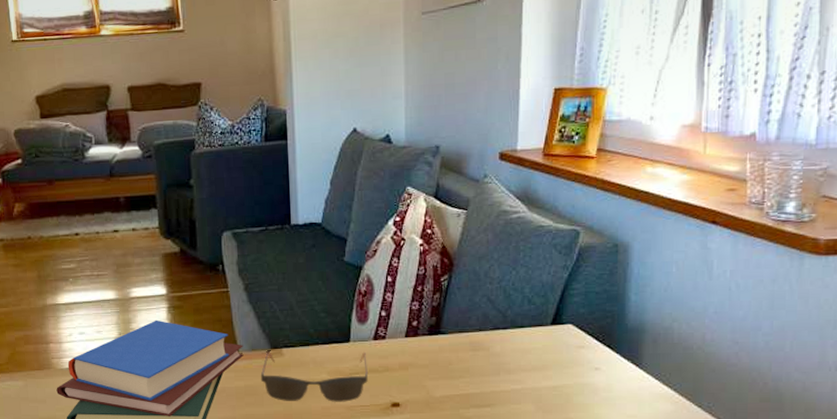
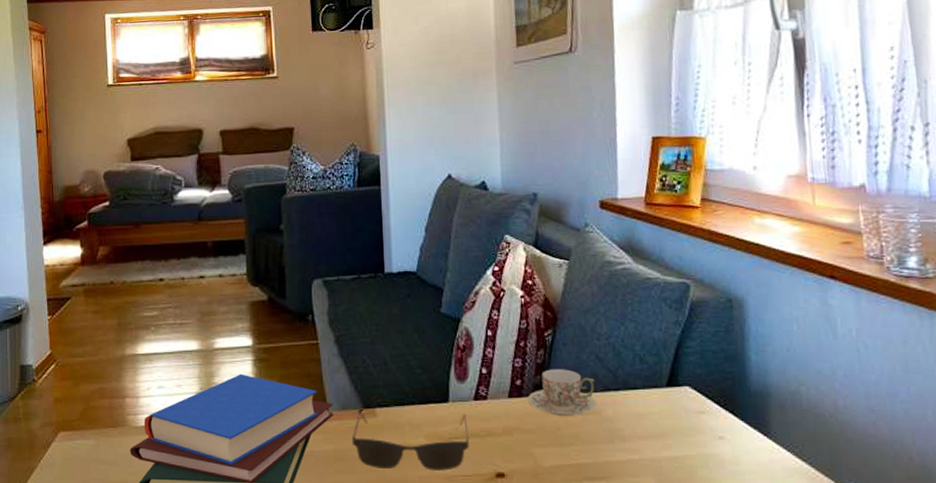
teacup: none [423,311,487,352] -> present [528,369,598,416]

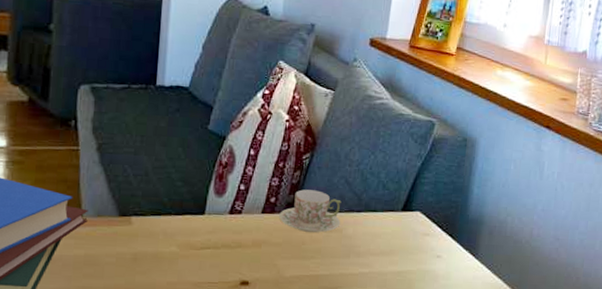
sunglasses: present [351,411,469,471] -> none [103,218,220,278]

